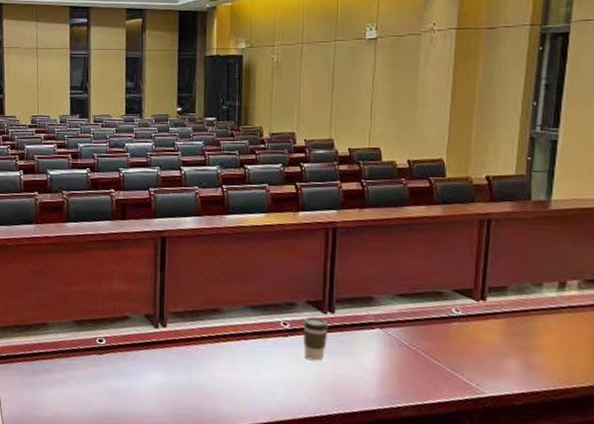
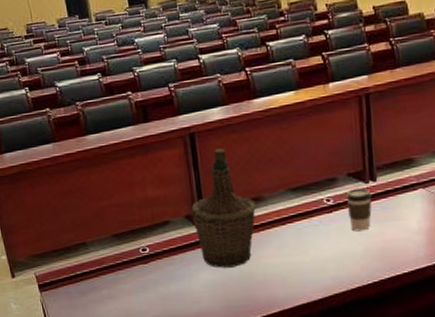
bottle: none [151,255,214,374] -> present [191,148,256,268]

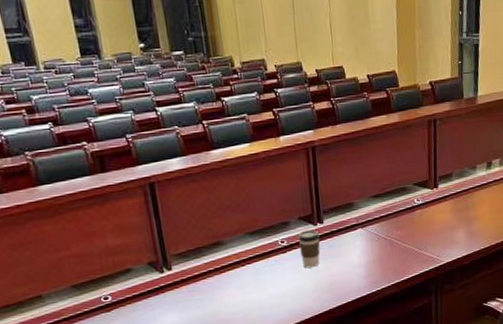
bottle: present [191,148,256,268] -> none [154,197,217,310]

